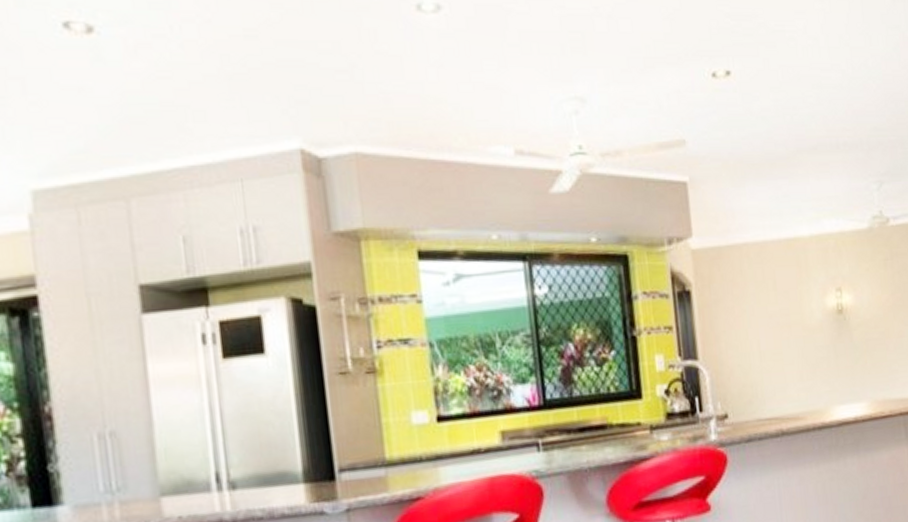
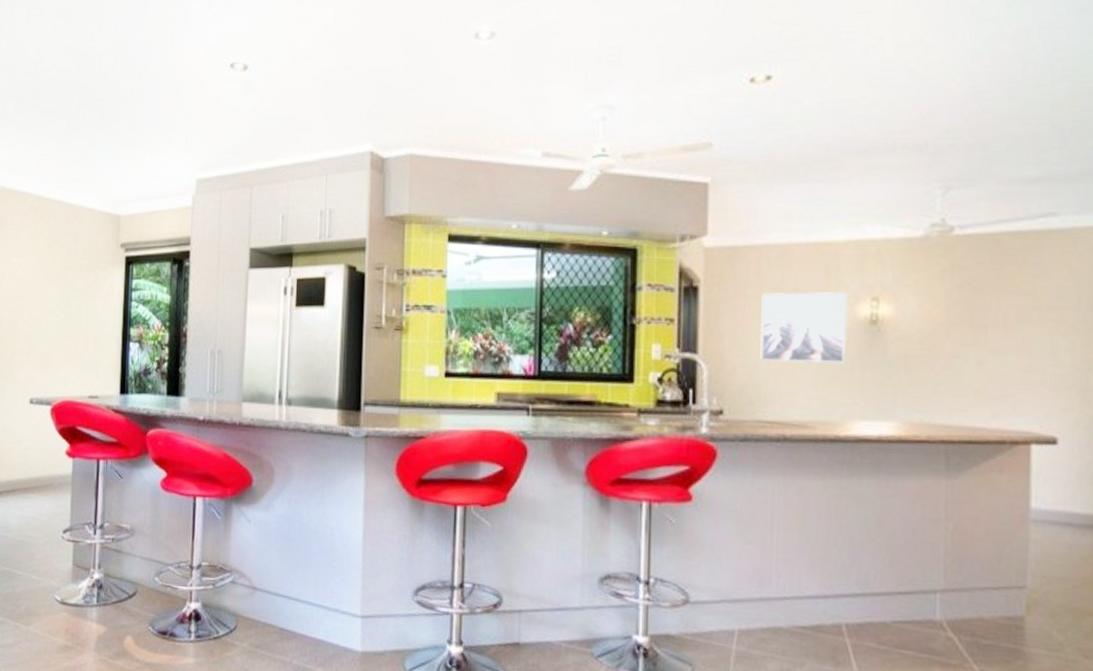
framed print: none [747,285,823,360] -> present [760,292,847,364]

